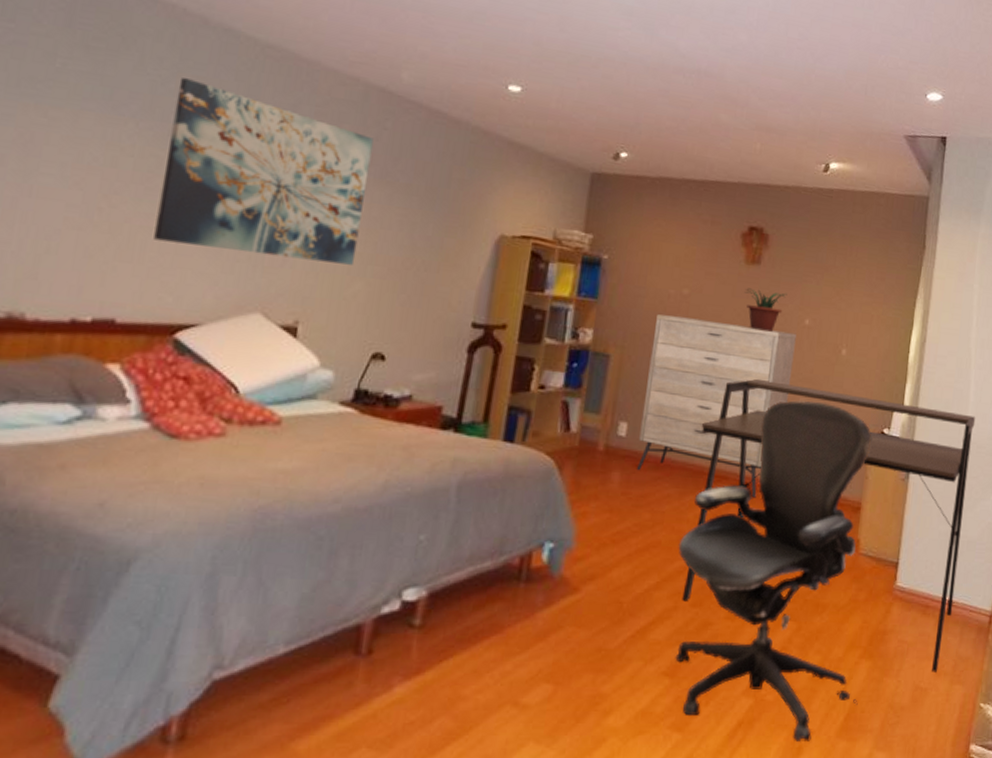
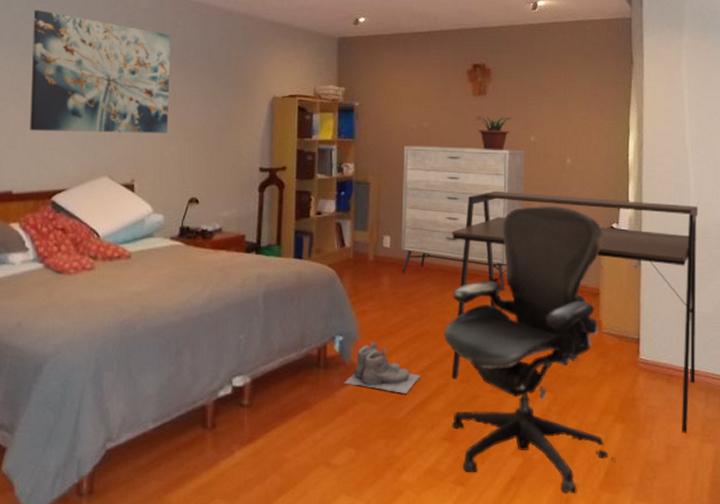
boots: none [548,551,645,617] -> present [343,342,421,394]

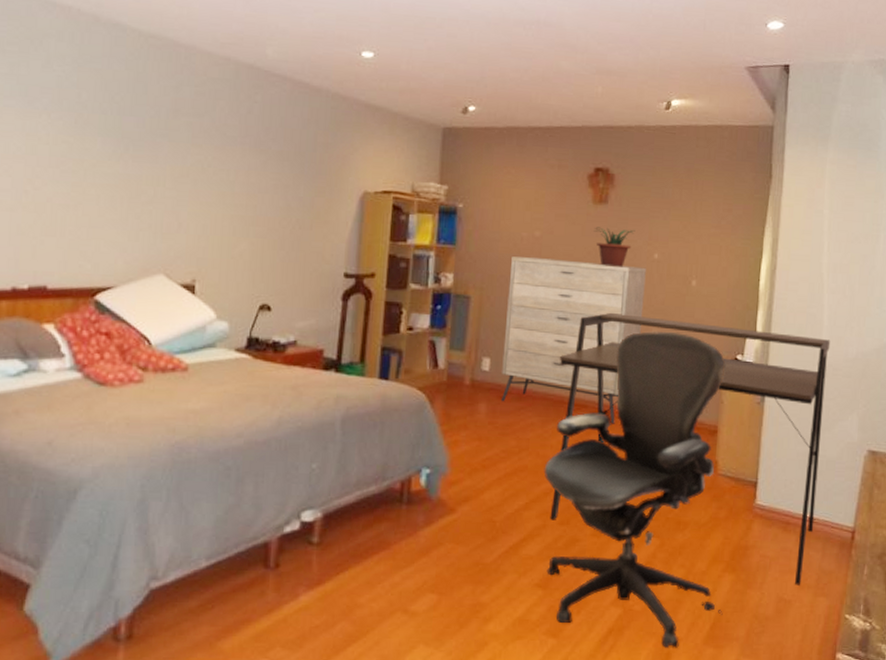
wall art: present [30,10,171,133] -> none [71,71,247,227]
boots: present [343,342,421,394] -> none [428,476,516,535]

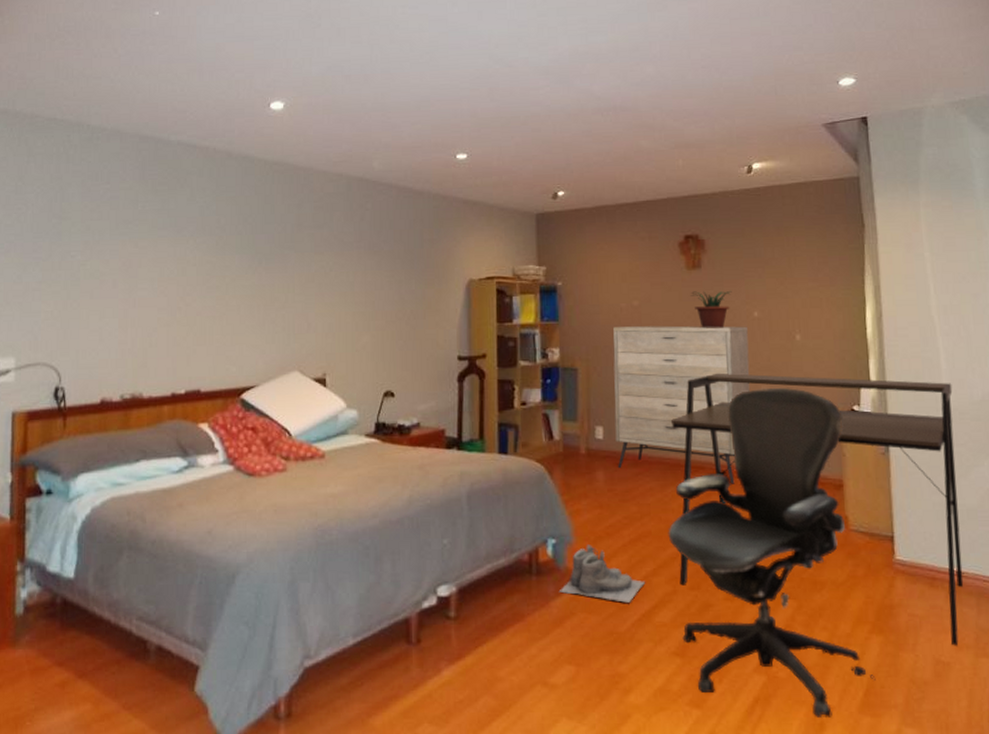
boots: none [428,476,516,535] -> present [558,544,645,603]

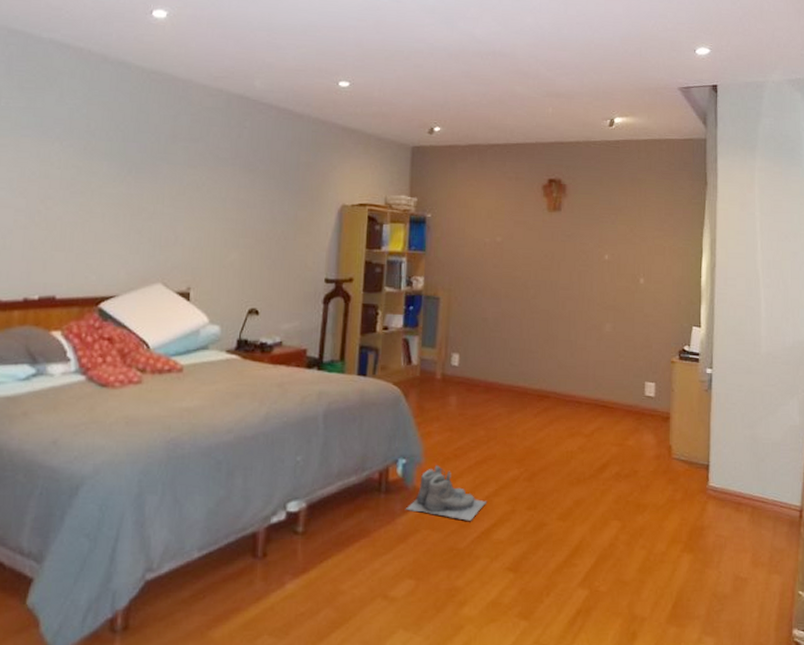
dresser: present [613,325,750,484] -> none [470,260,598,413]
office chair: present [668,387,876,717] -> none [511,325,684,628]
desk: present [670,373,964,646] -> none [518,309,769,564]
potted plant: present [690,290,732,328] -> none [549,232,587,268]

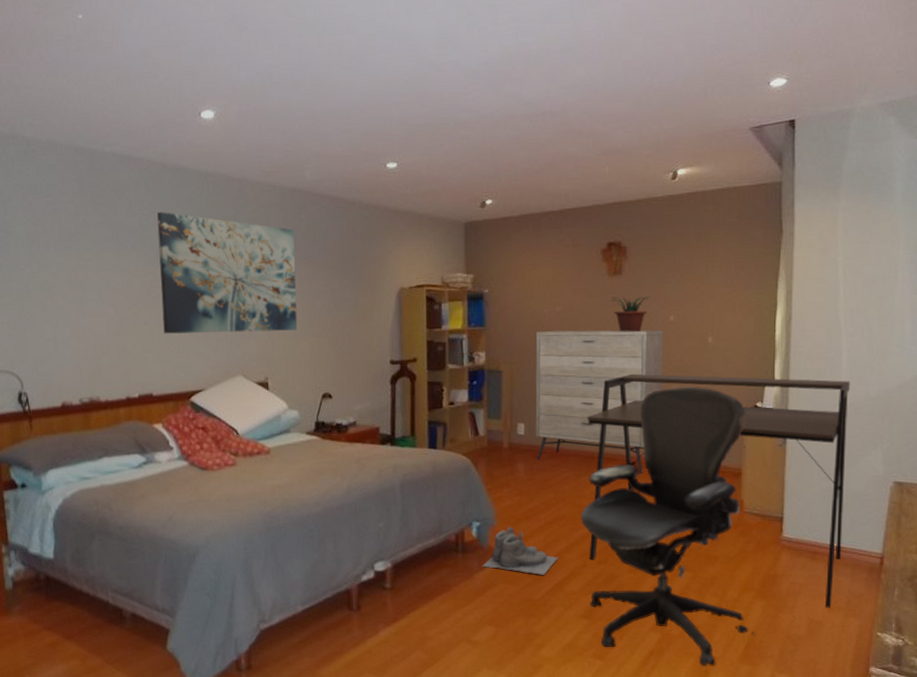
wall art: none [79,104,237,239] -> present [156,212,298,334]
dresser: none [470,260,598,413] -> present [535,329,663,474]
office chair: none [511,325,684,628] -> present [580,386,756,666]
desk: none [518,309,769,564] -> present [587,373,851,608]
potted plant: none [549,232,587,268] -> present [610,295,650,332]

